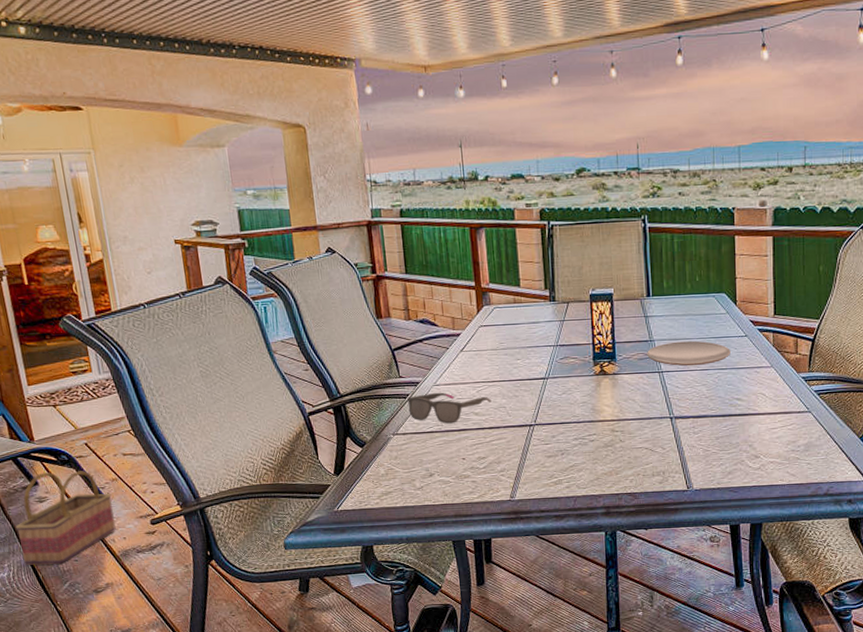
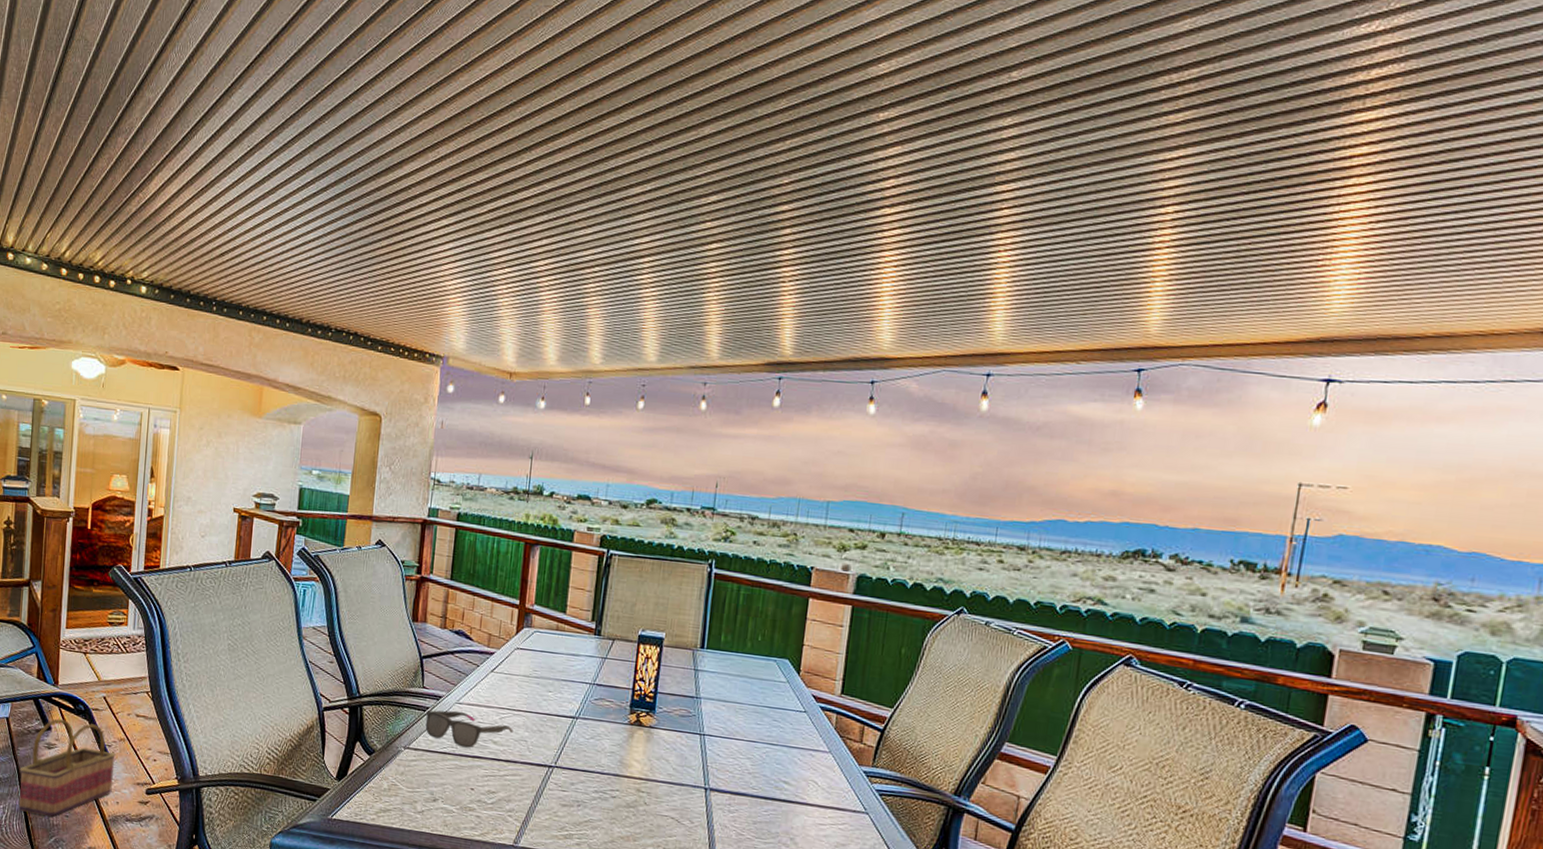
plate: present [647,341,731,366] -> none [690,703,785,736]

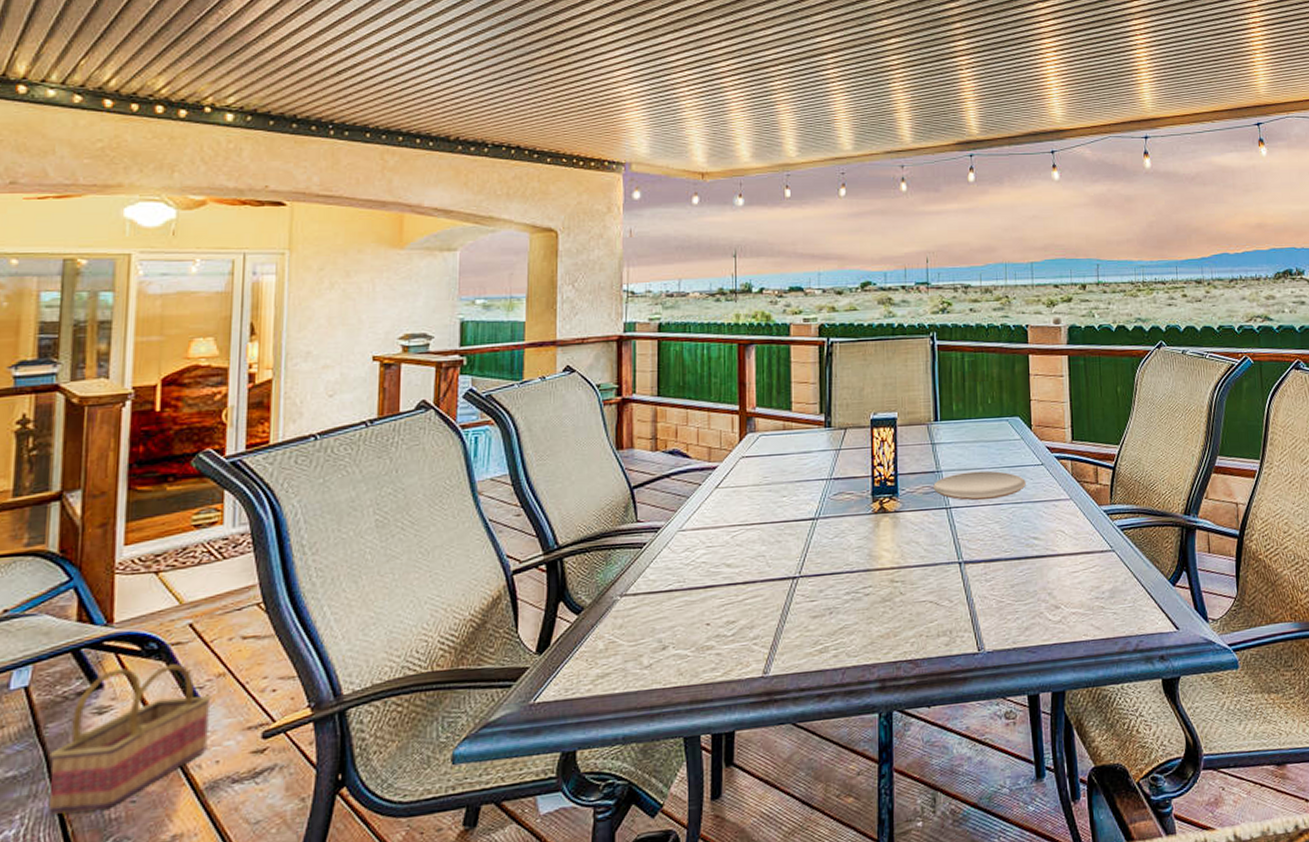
sunglasses: present [425,710,513,749] -> none [644,539,748,580]
plate: none [690,703,785,736] -> present [933,471,1026,500]

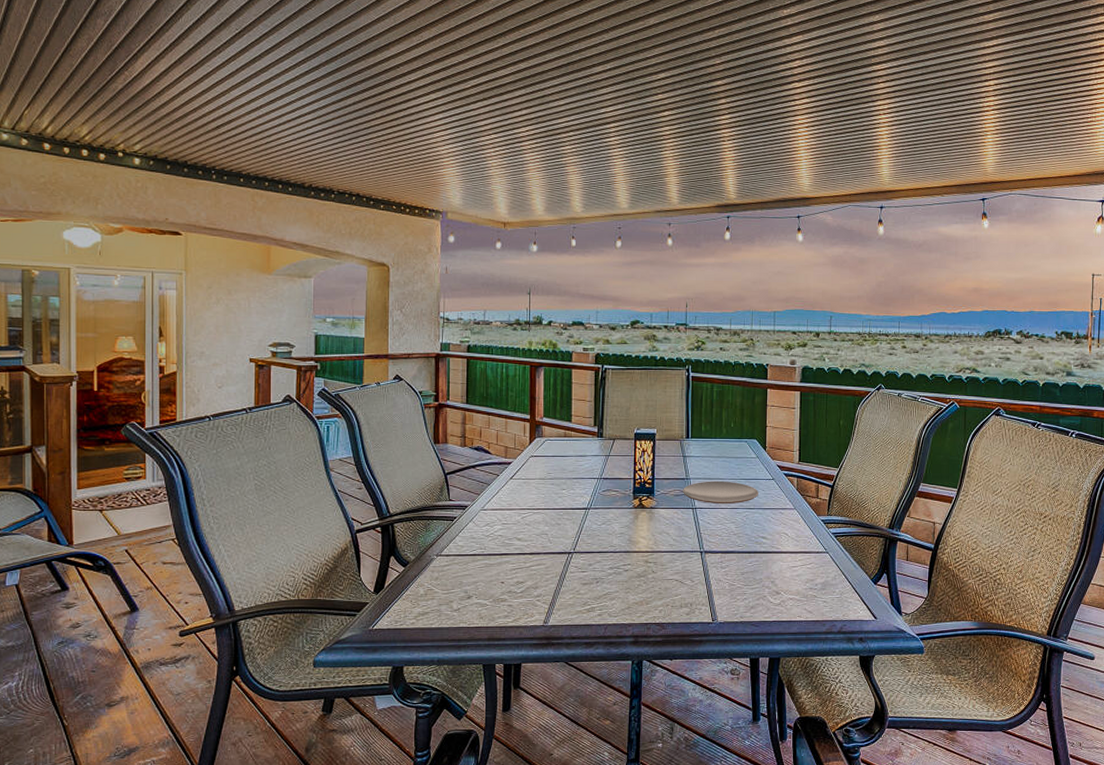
basket: present [47,664,211,815] -> none [35,578,143,675]

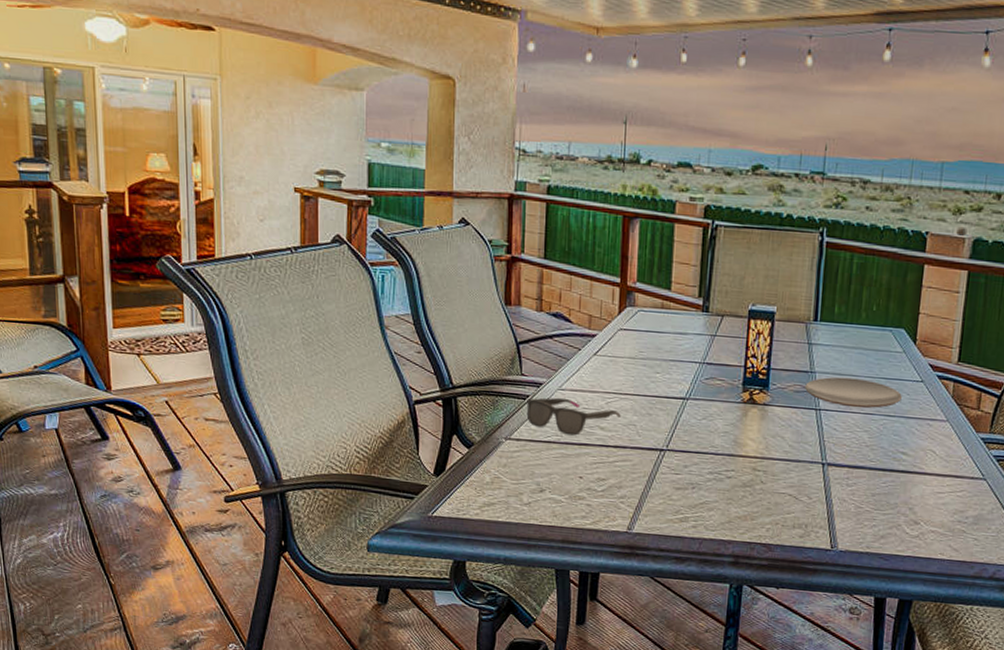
sunglasses: none [454,516,535,547] -> present [526,397,621,436]

